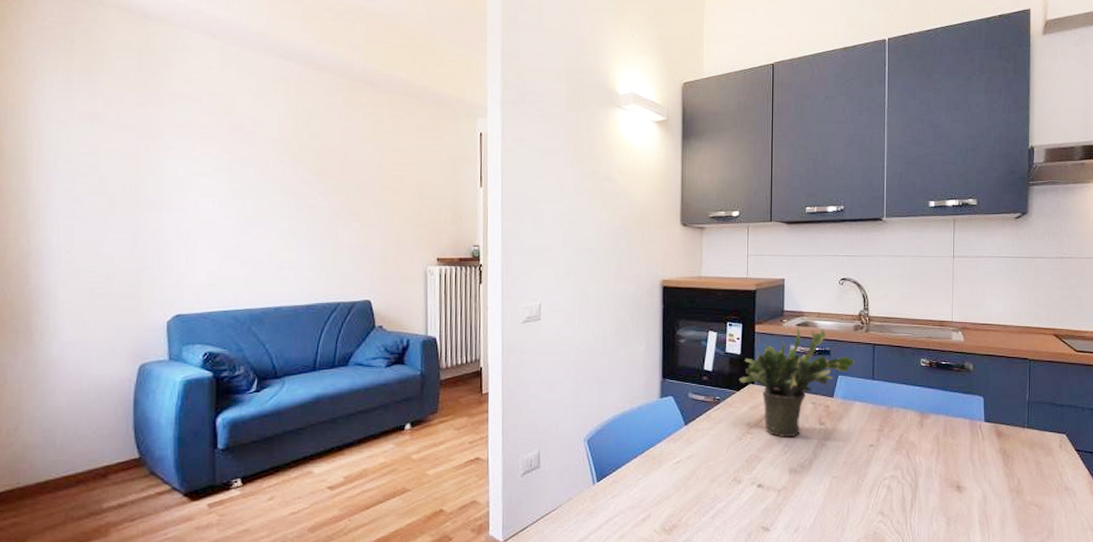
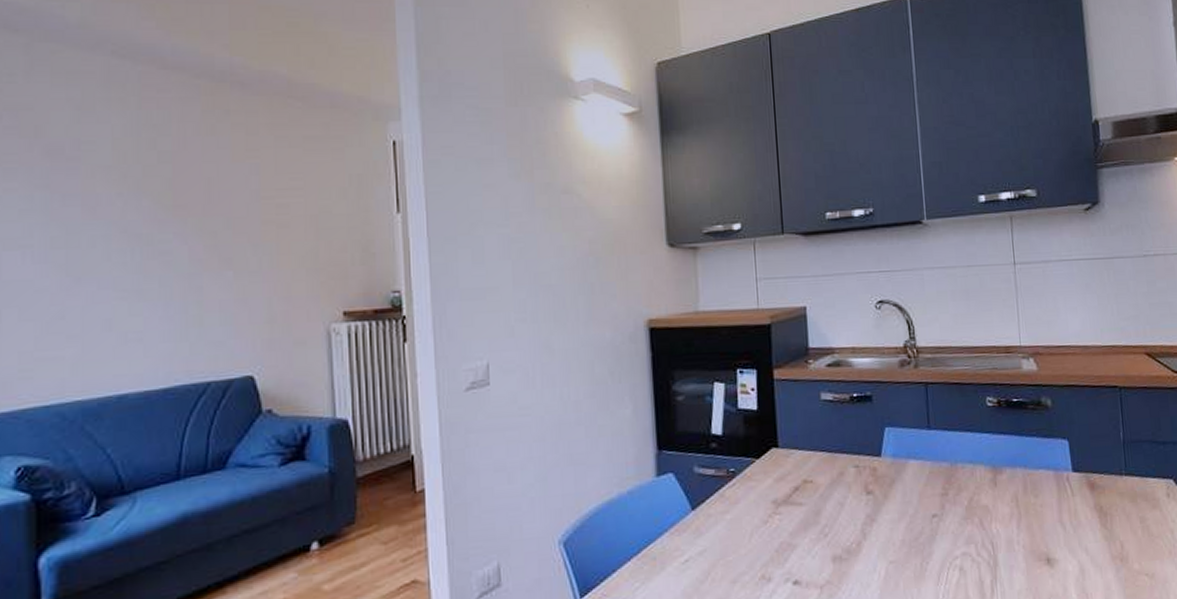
potted plant: present [738,326,854,438] -> none [757,367,904,515]

